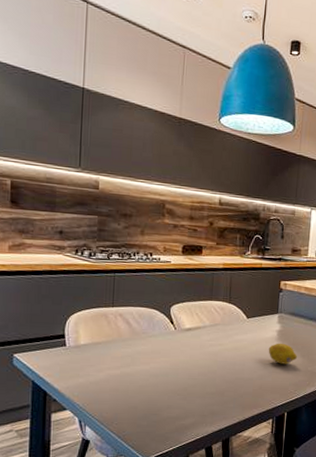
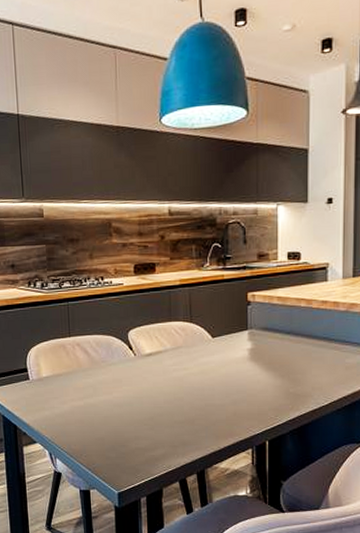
fruit: present [268,343,297,364] -> none [240,363,275,387]

